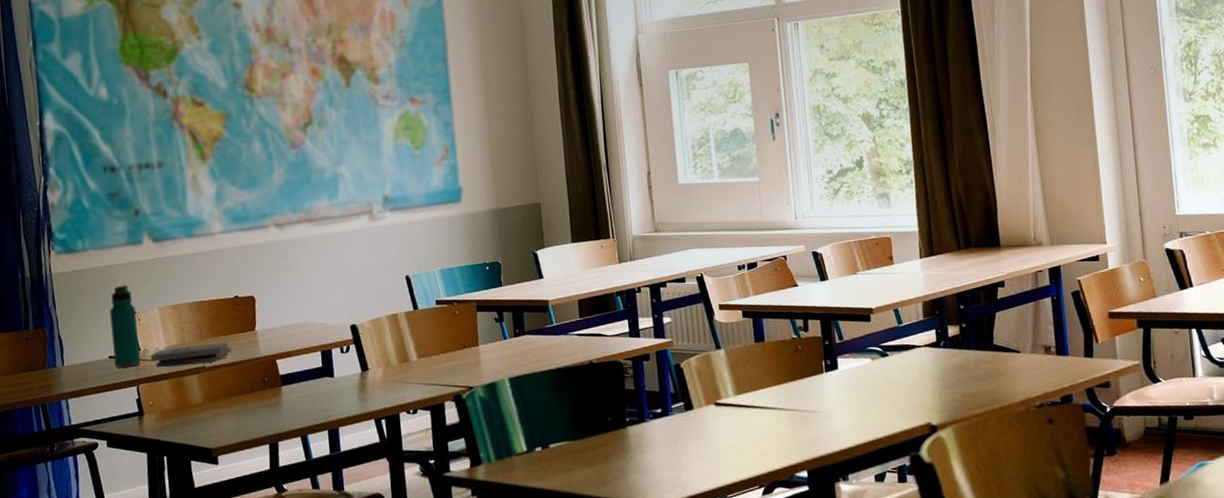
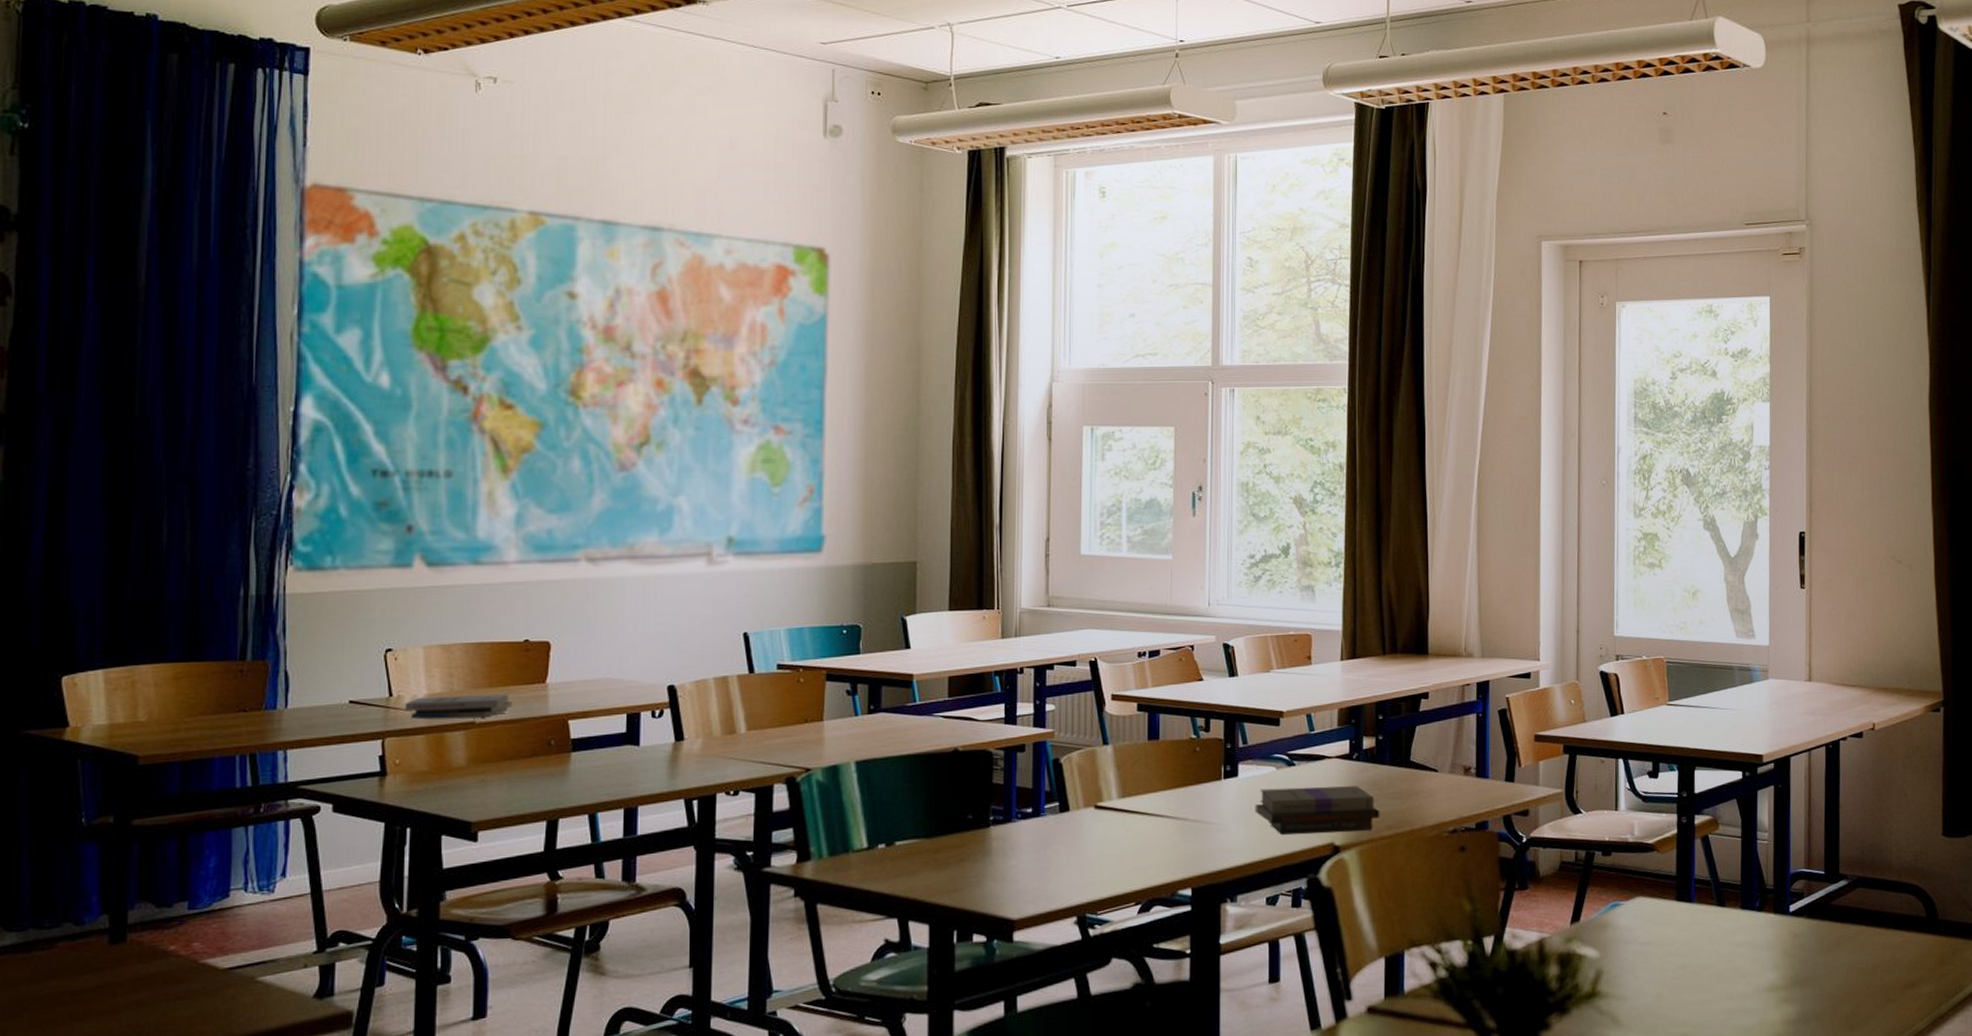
water bottle: present [109,285,141,368] -> none [356,615,392,716]
books: none [855,370,971,418] -> present [1255,786,1380,835]

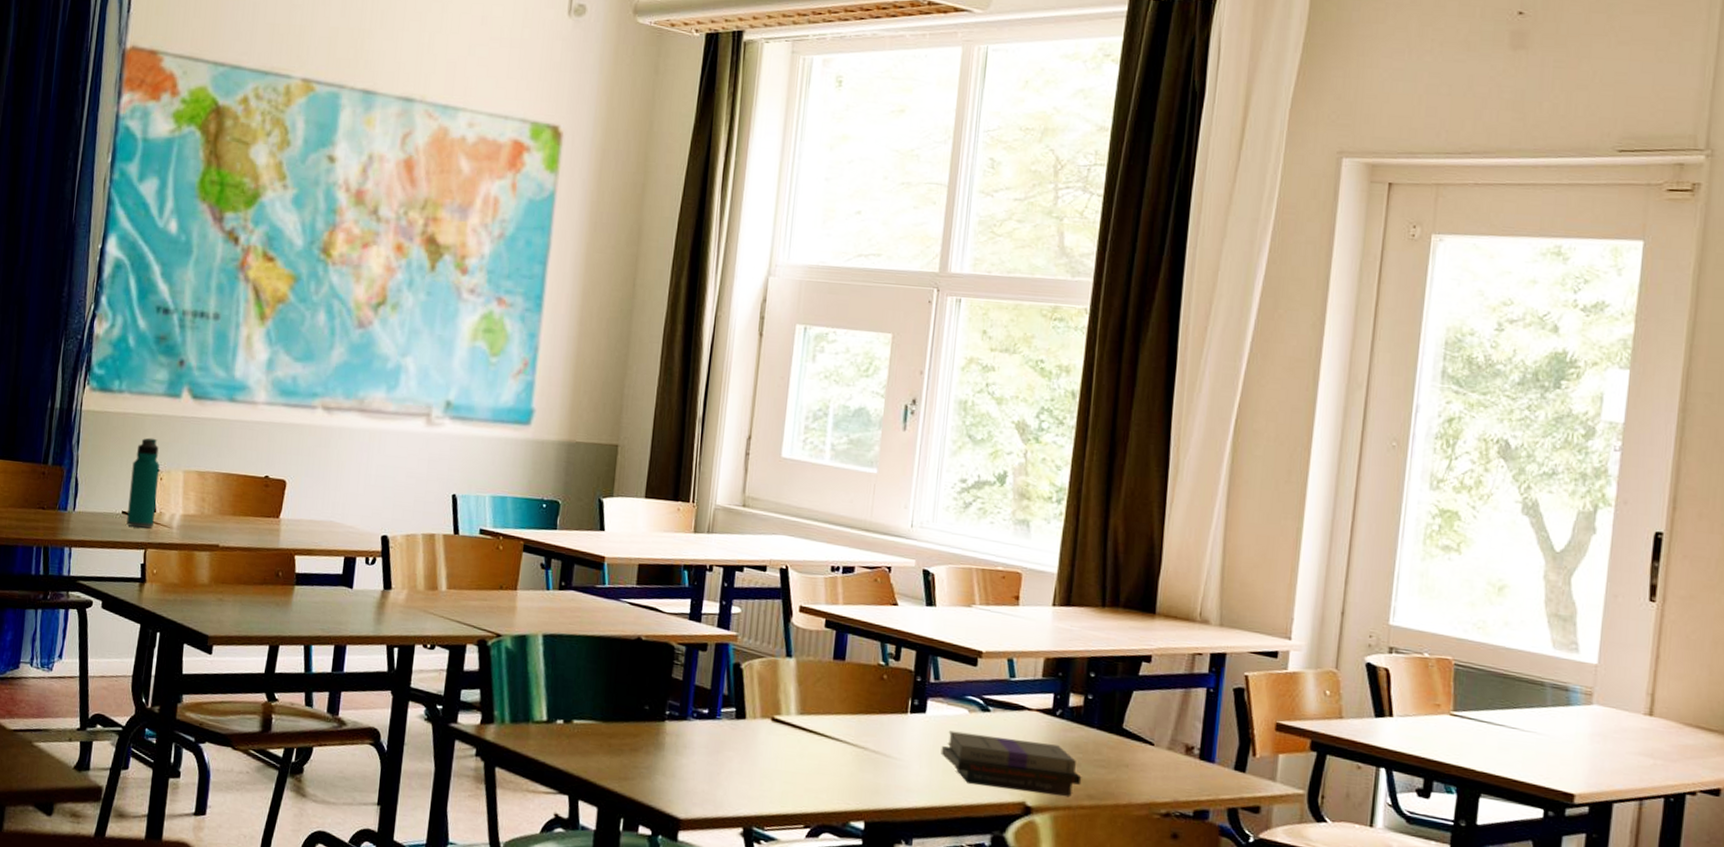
water bottle: none [356,615,392,716] -> present [126,437,160,528]
books: present [404,694,513,719] -> none [164,516,251,543]

